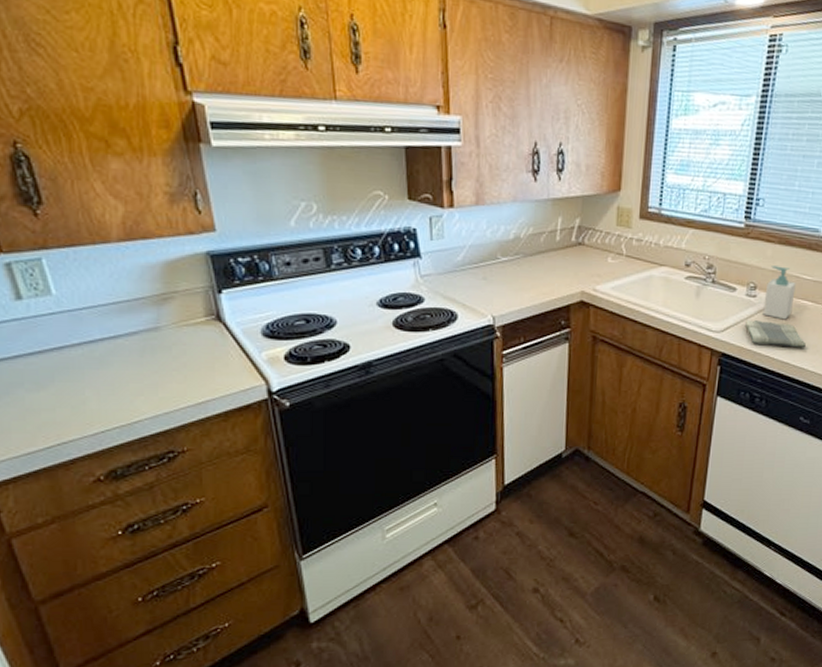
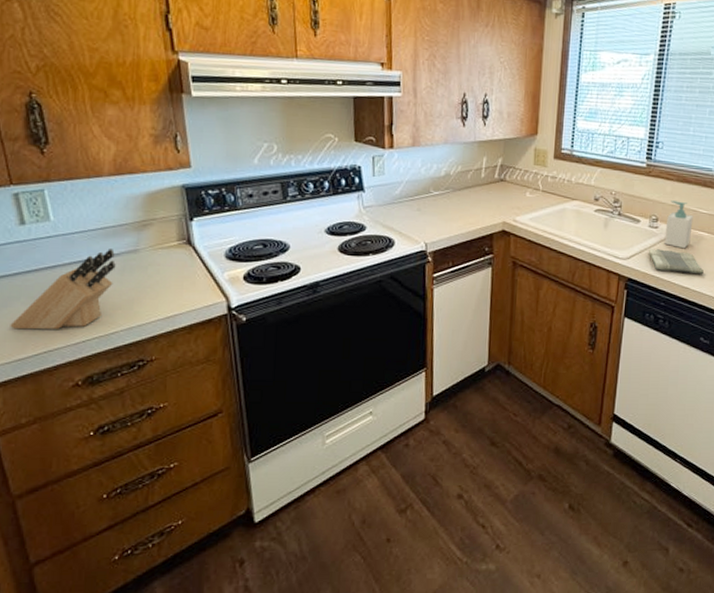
knife block: none [14,326,134,420] -> present [10,249,116,330]

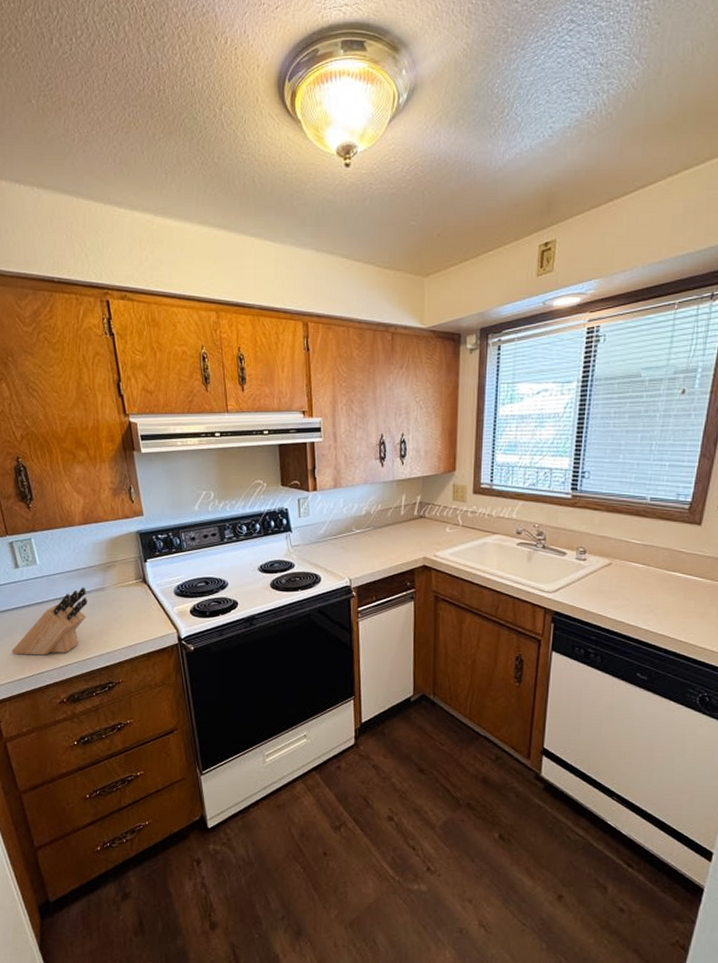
dish towel: present [648,249,705,275] -> none [576,581,640,608]
soap bottle: present [664,201,693,249] -> none [593,532,626,581]

